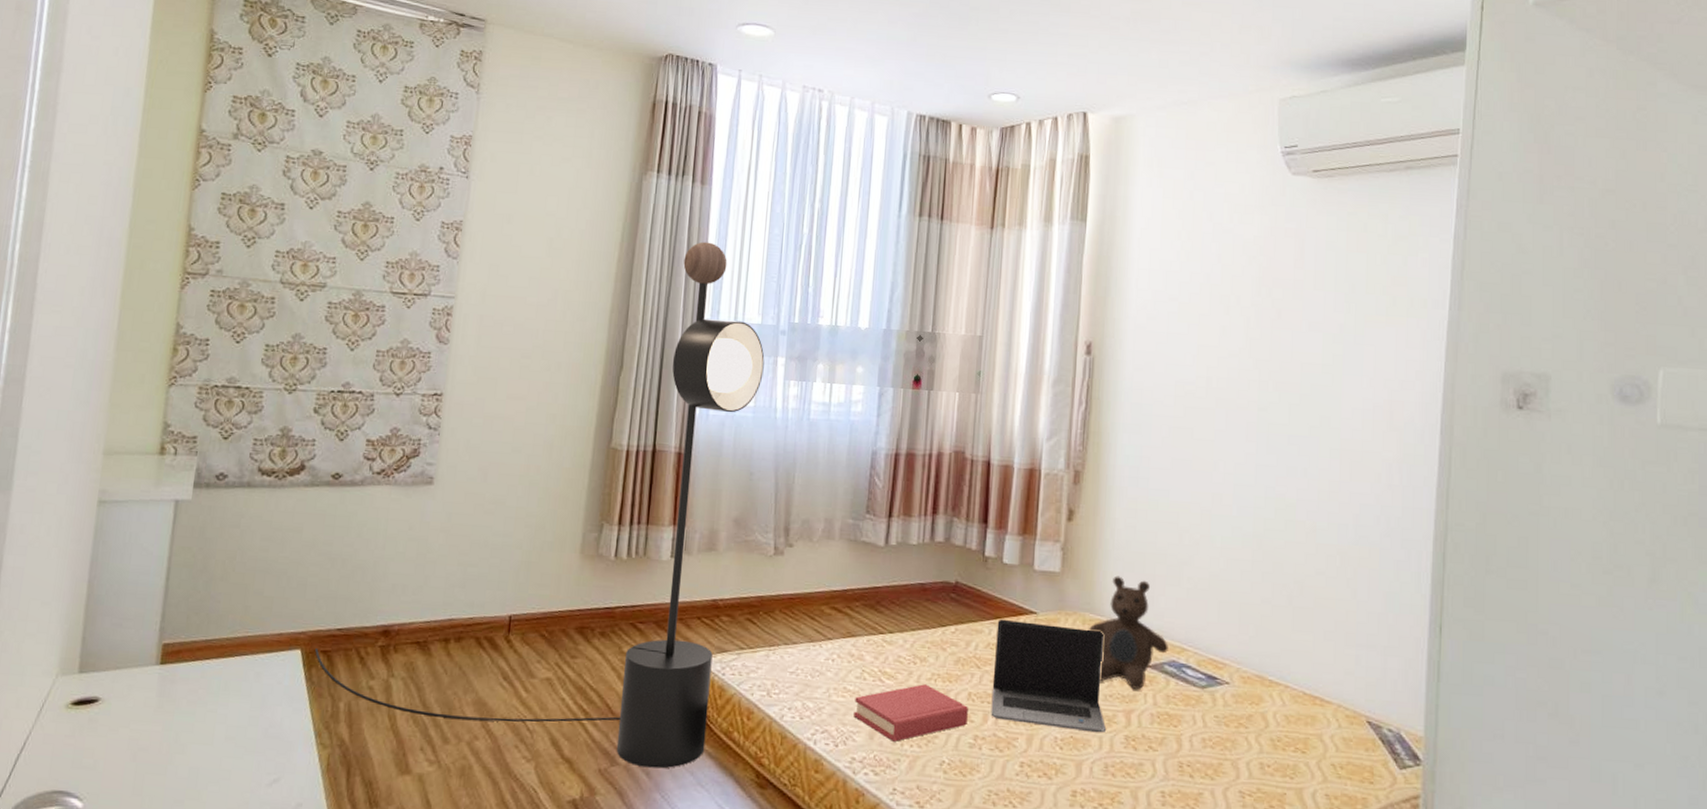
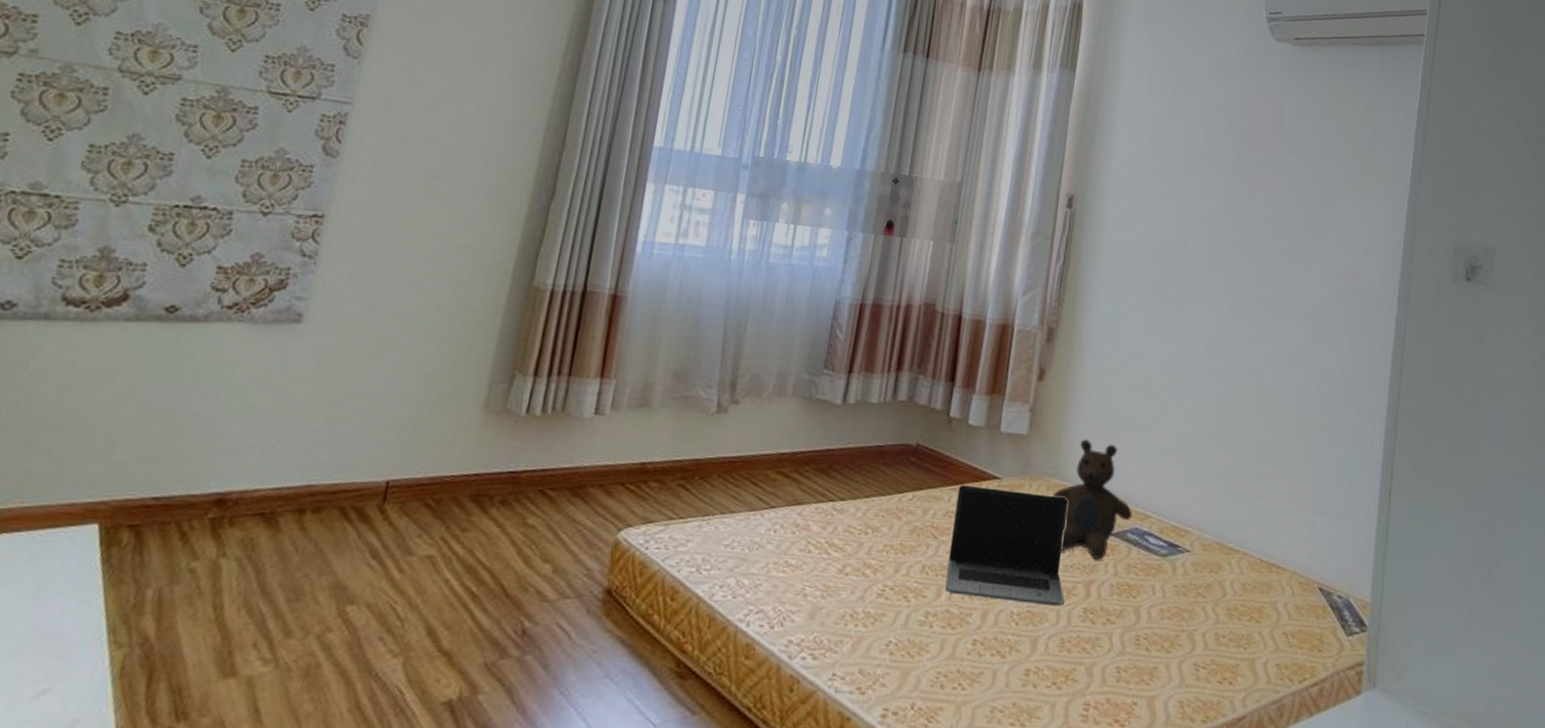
floor lamp: present [315,241,765,769] -> none [118,61,723,660]
hardback book: present [854,684,968,742] -> none [794,556,921,621]

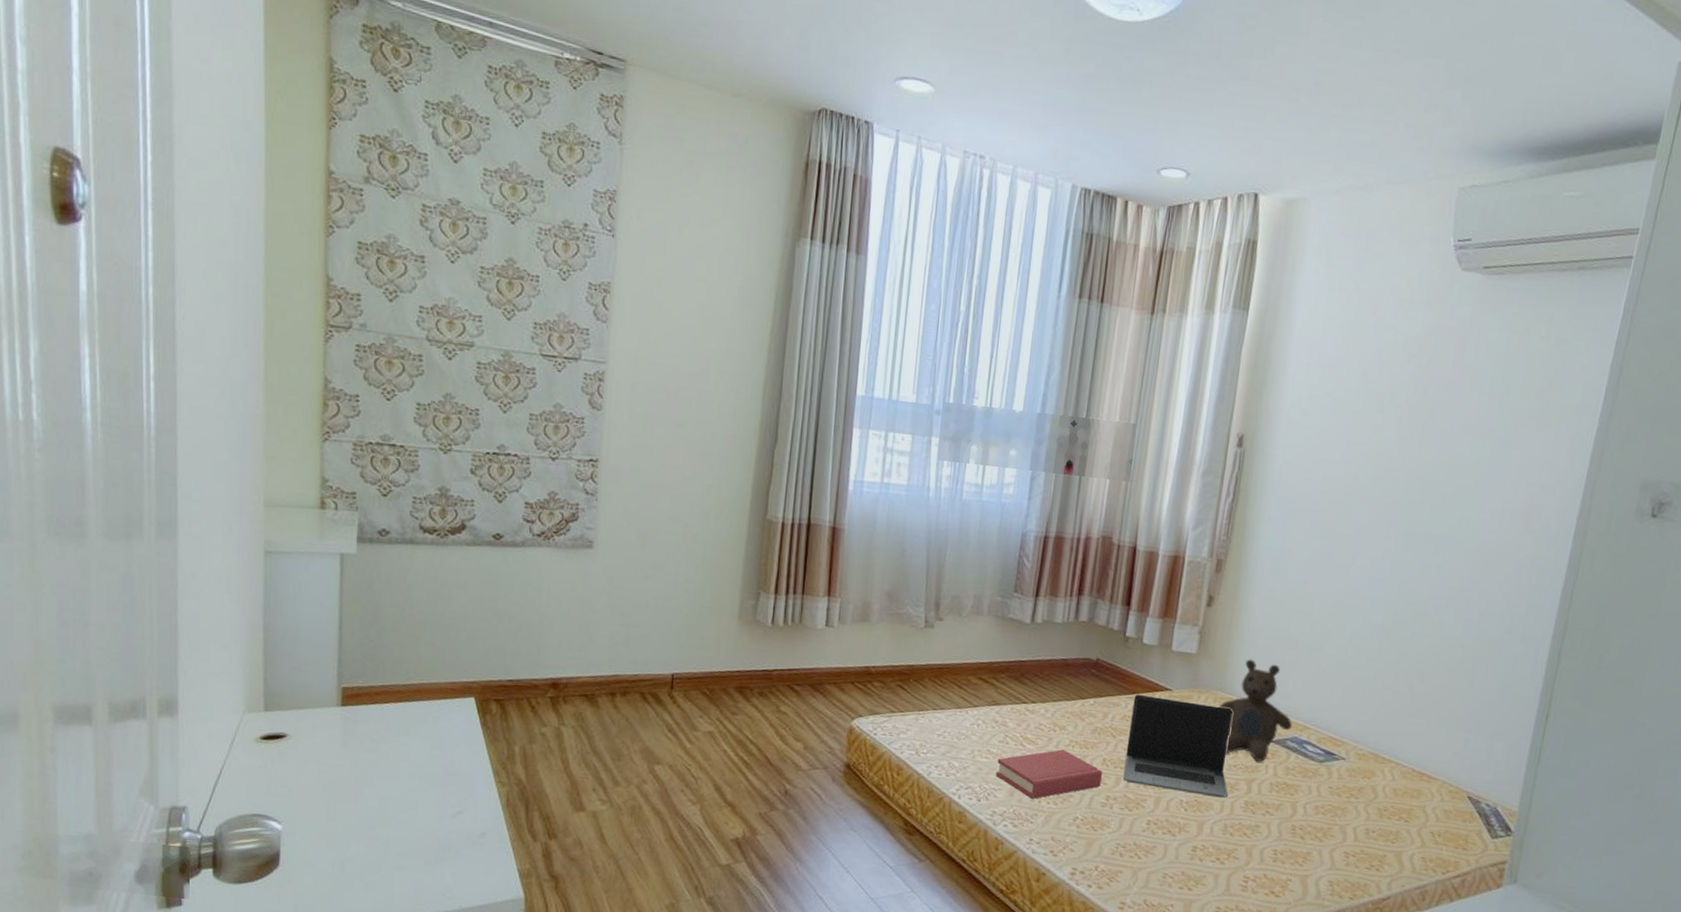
hardback book: none [794,556,921,621] -> present [996,749,1102,799]

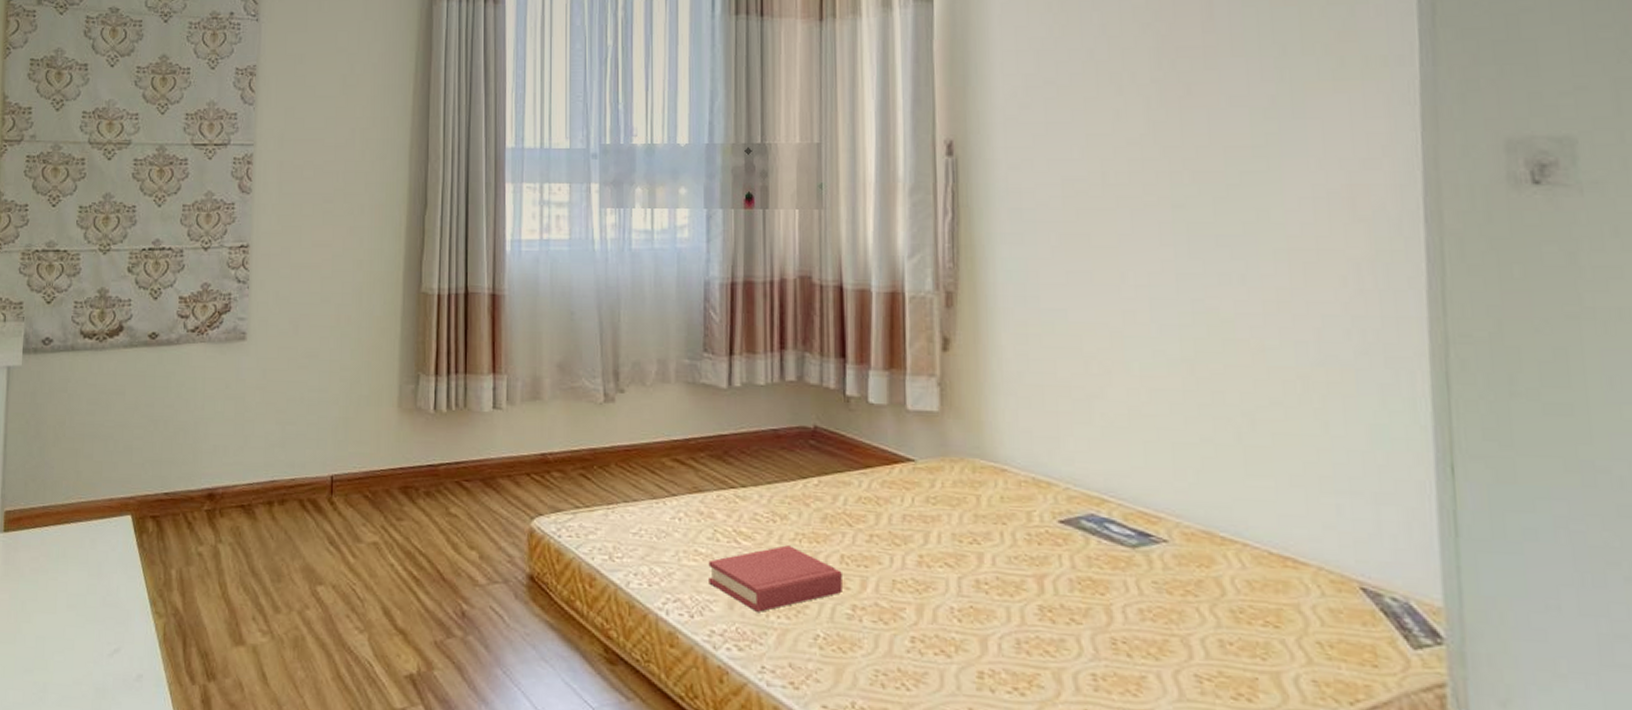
laptop computer: present [1123,694,1233,798] -> none [868,468,1015,603]
teddy bear: present [1218,659,1292,762] -> none [979,414,1084,551]

